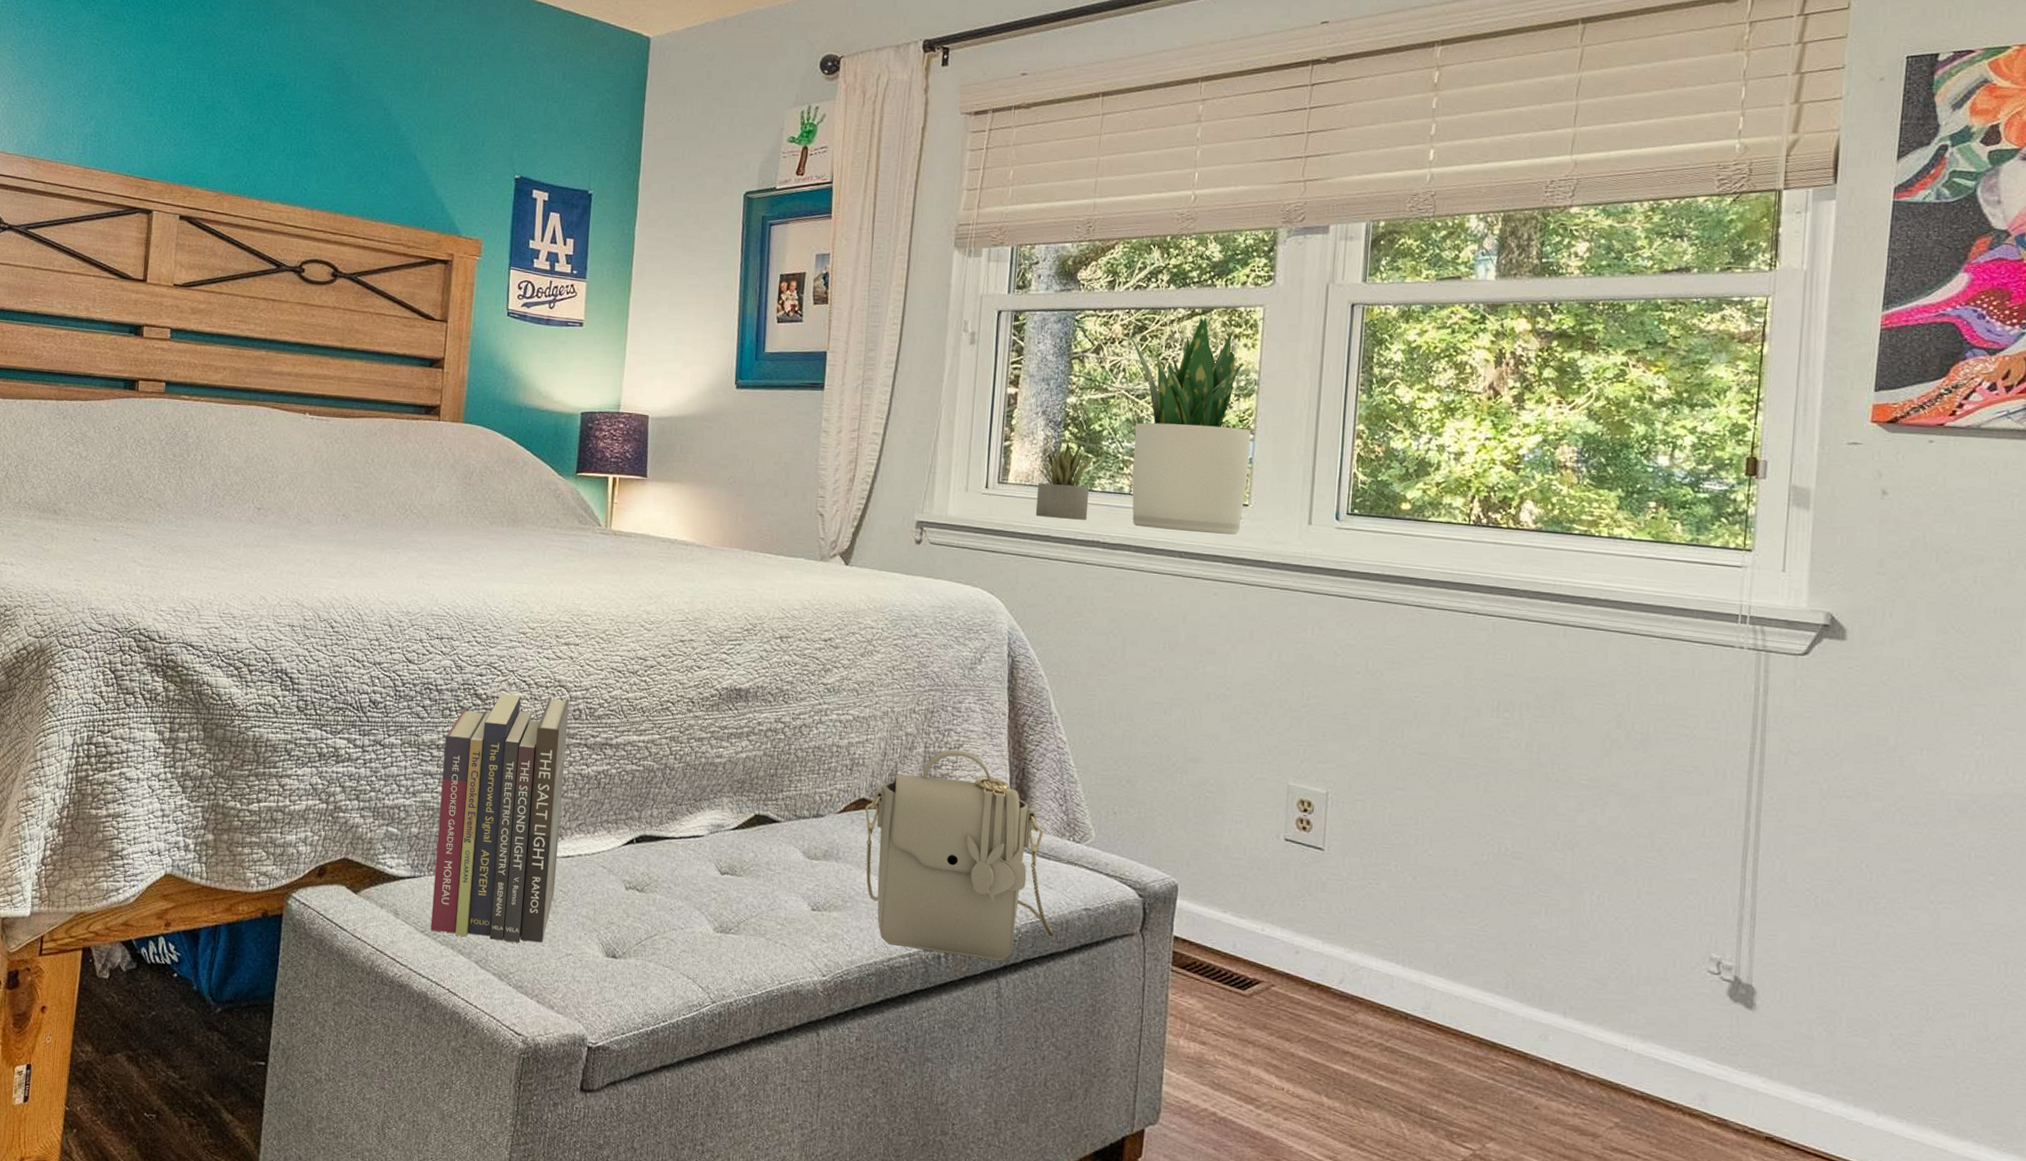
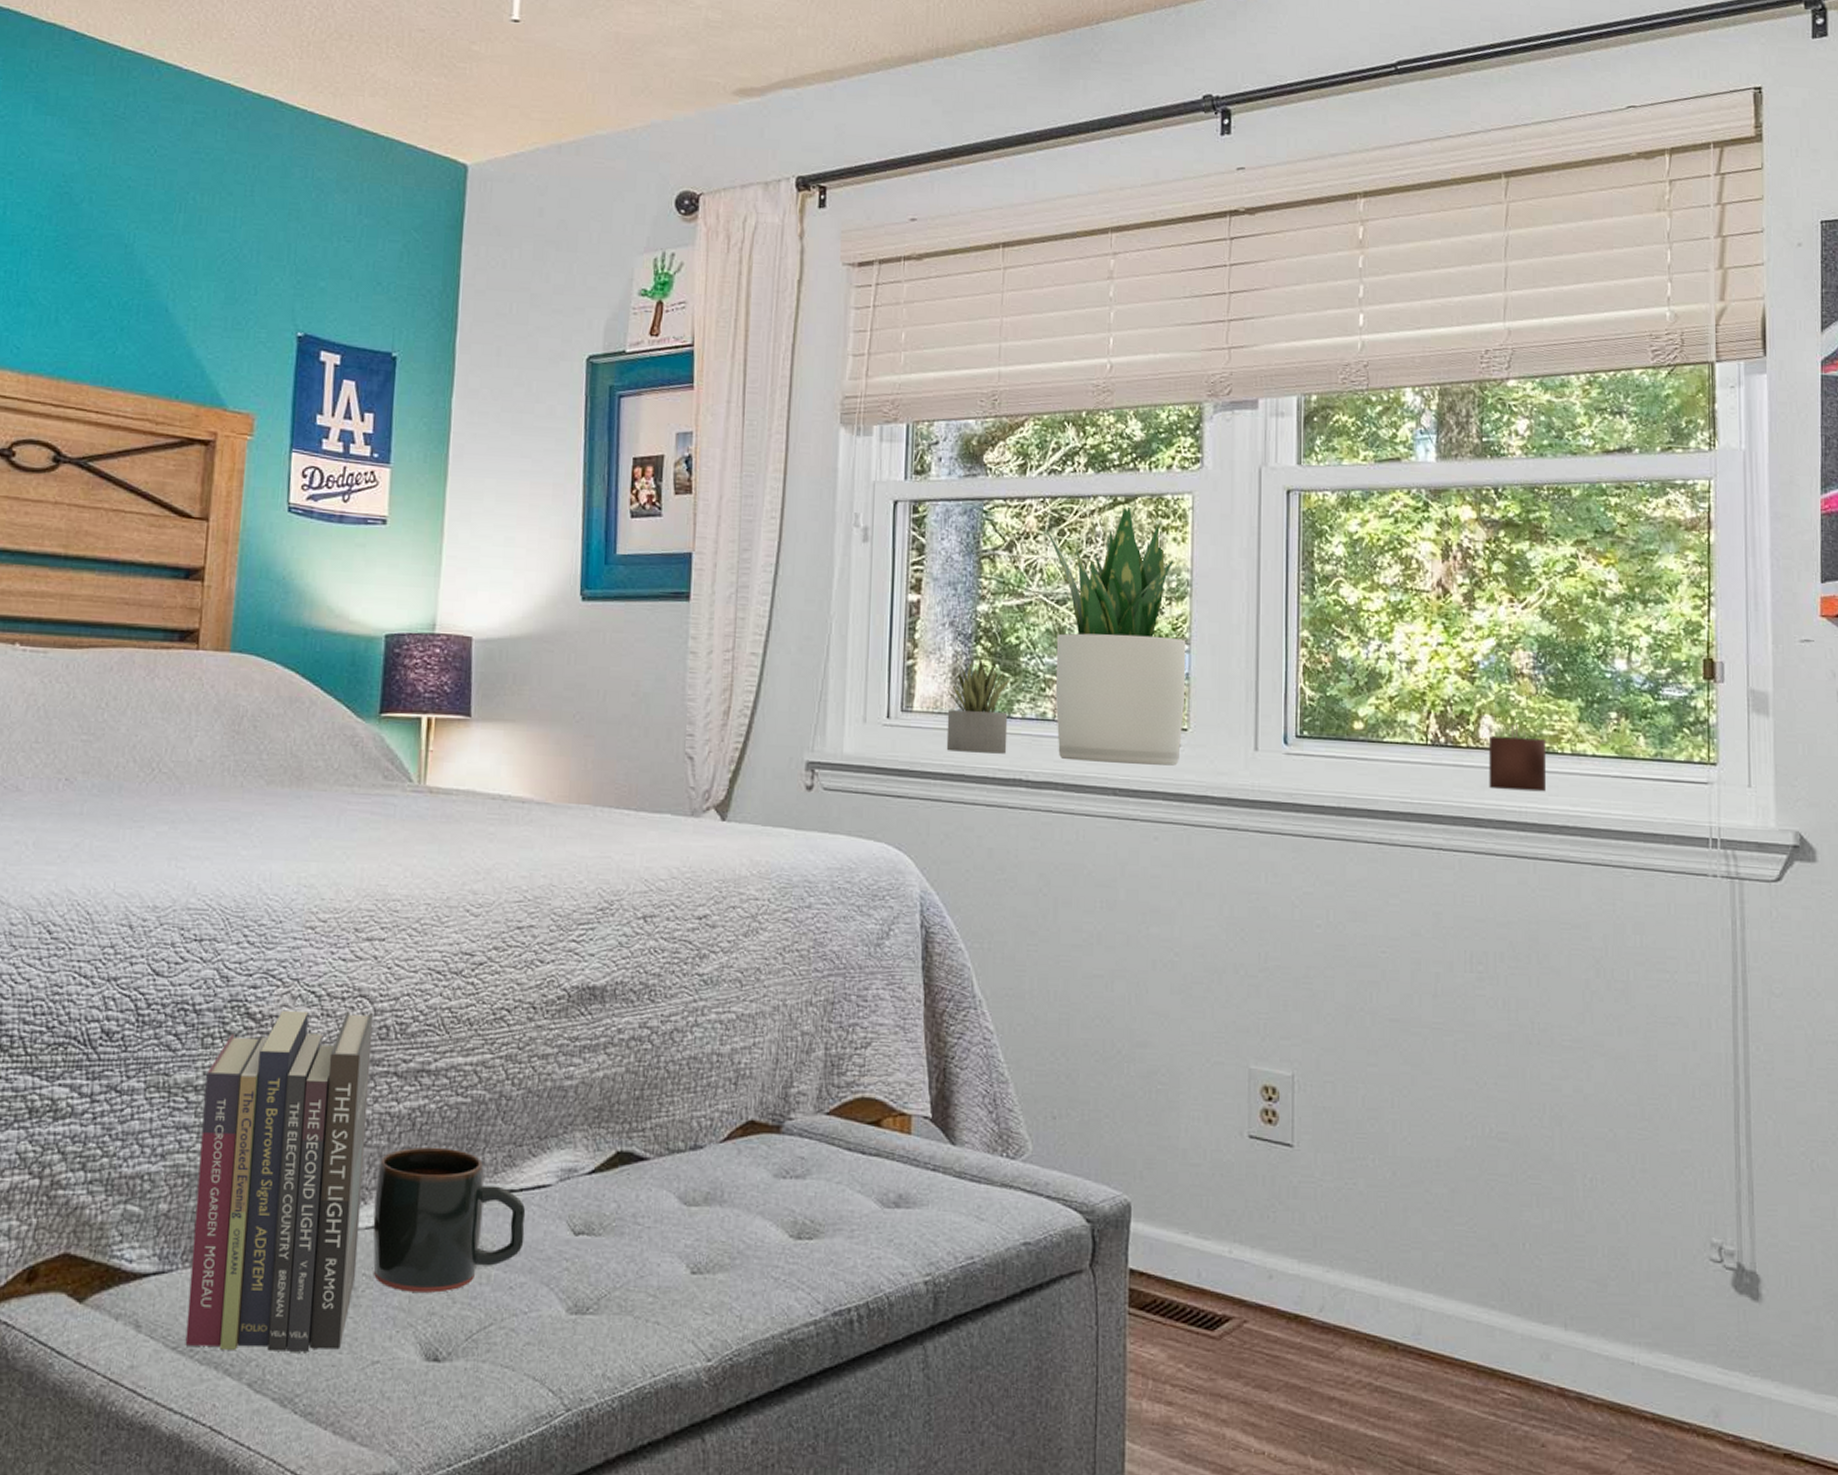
mug: none [567,800,684,909] -> present [372,1147,526,1293]
handbag: present [864,749,1054,962] -> none [754,1049,989,1321]
candle: none [1526,508,1585,569] -> present [1488,723,1547,792]

